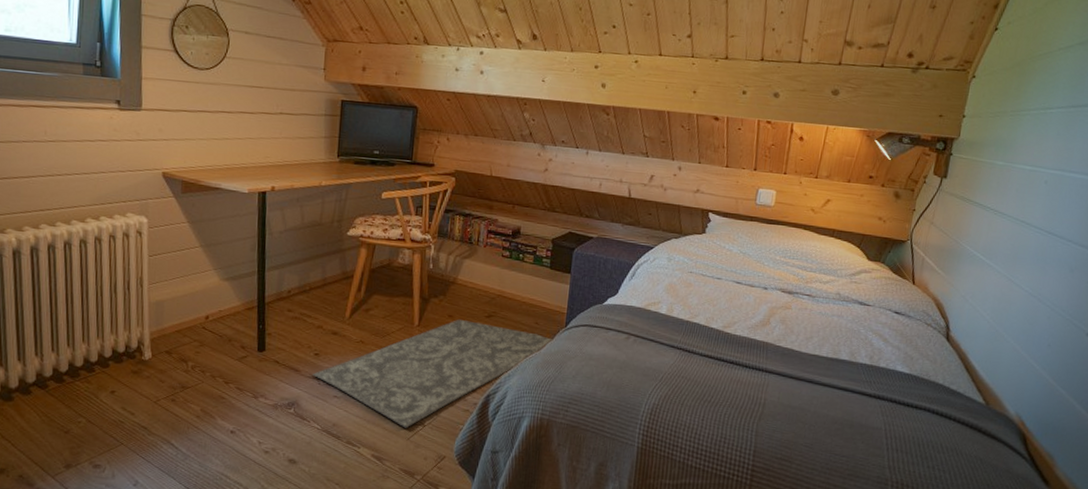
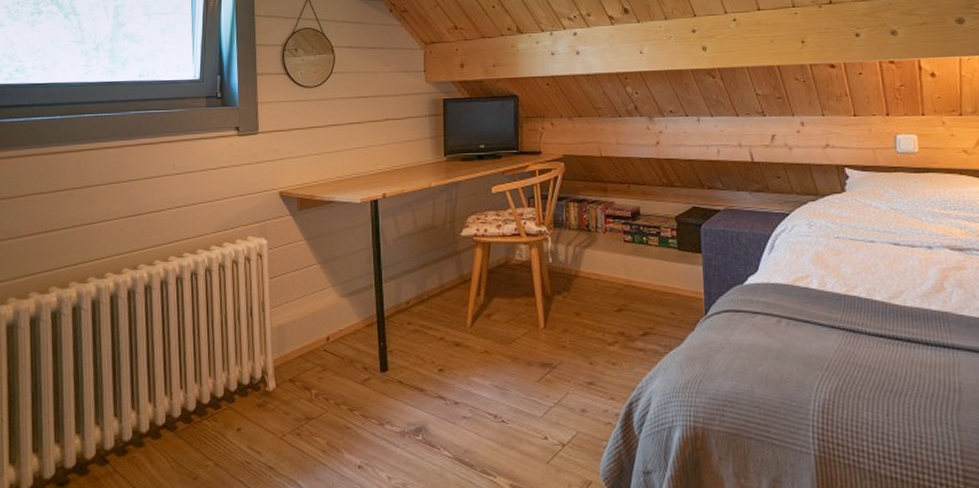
rug: present [313,319,554,428] -> none [439,316,695,450]

